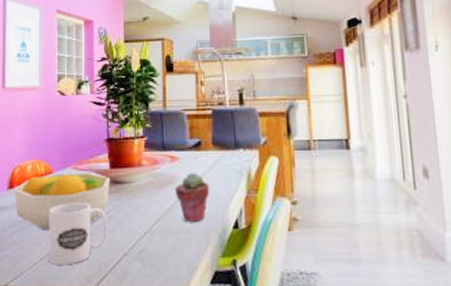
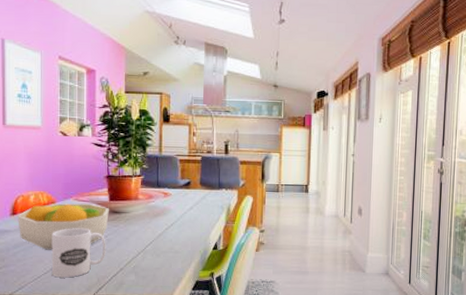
potted succulent: present [174,172,210,222] -> none [166,206,196,244]

